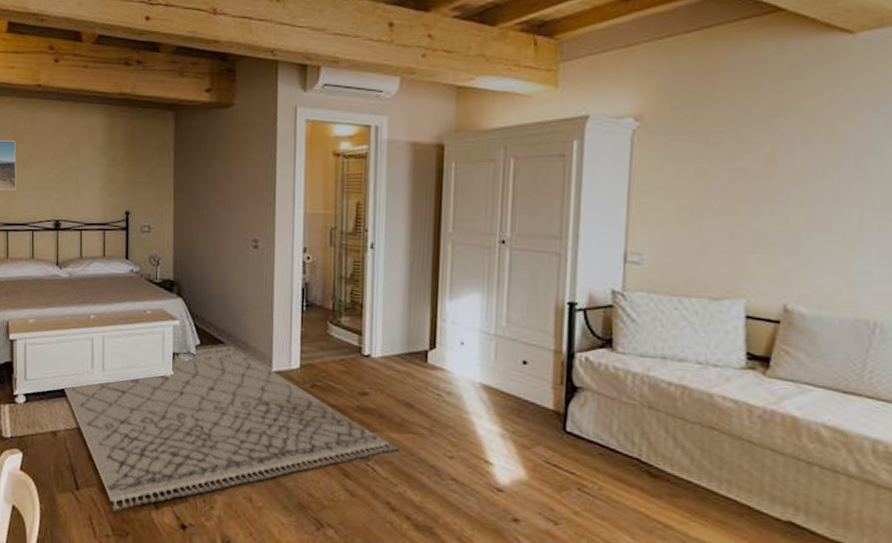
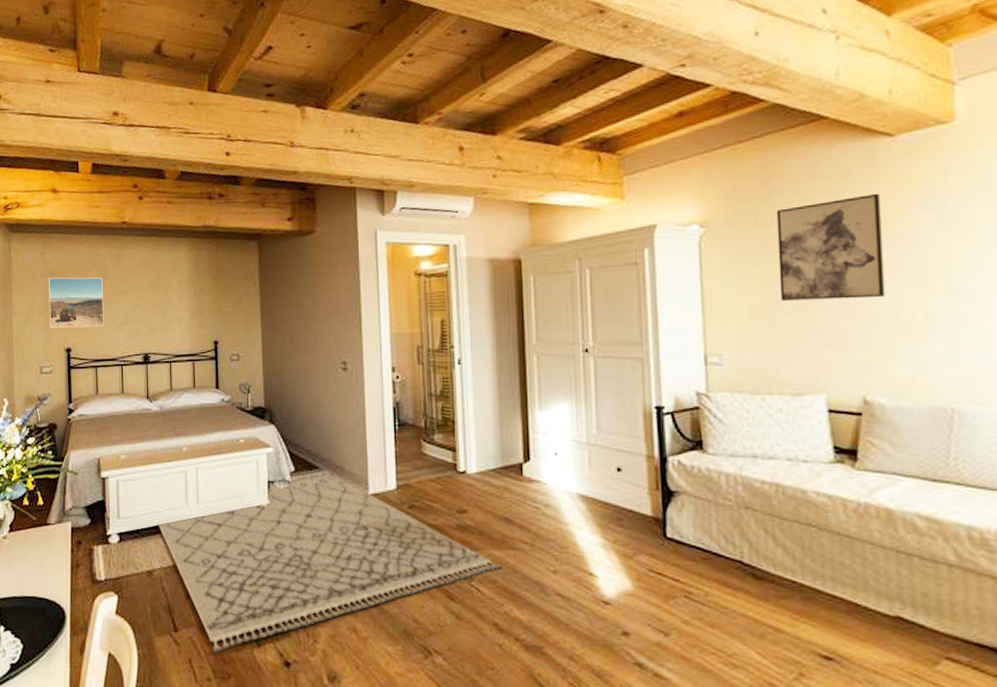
wall art: none [710,94,831,204] -> present [776,193,885,301]

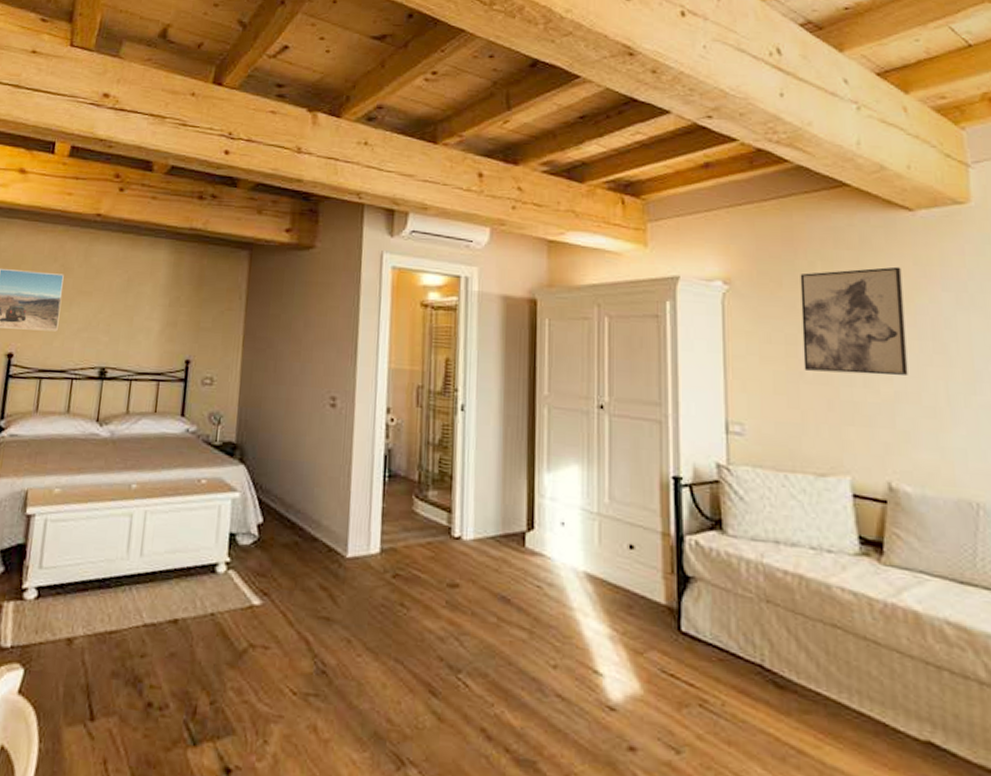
rug: present [157,468,501,654] -> none [87,521,494,753]

